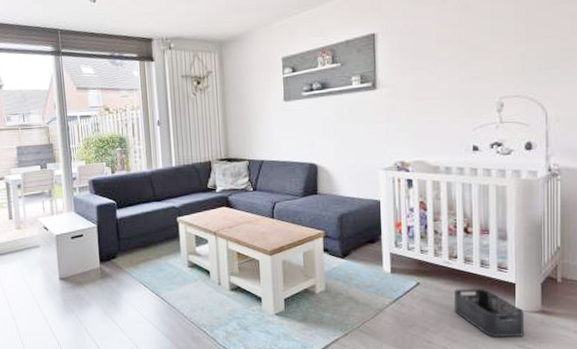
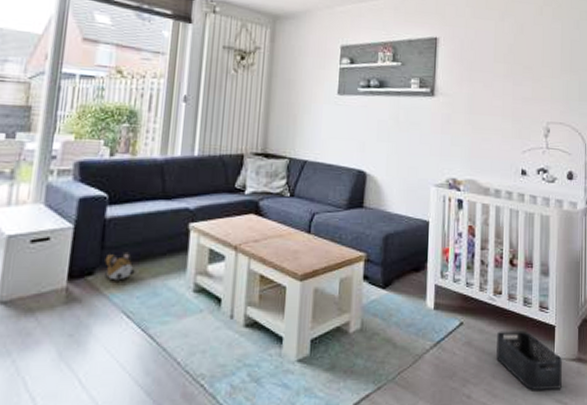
plush toy: none [122,241,144,262] -> present [105,251,136,281]

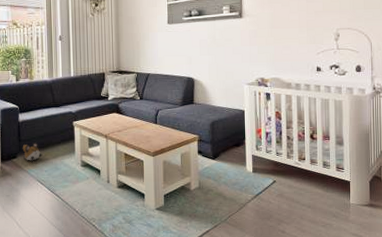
storage bin: present [496,330,562,391] -> none [303,185,357,228]

